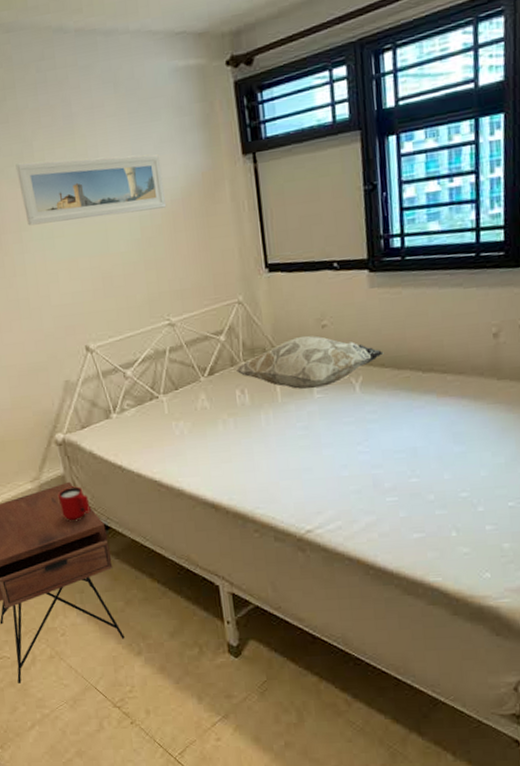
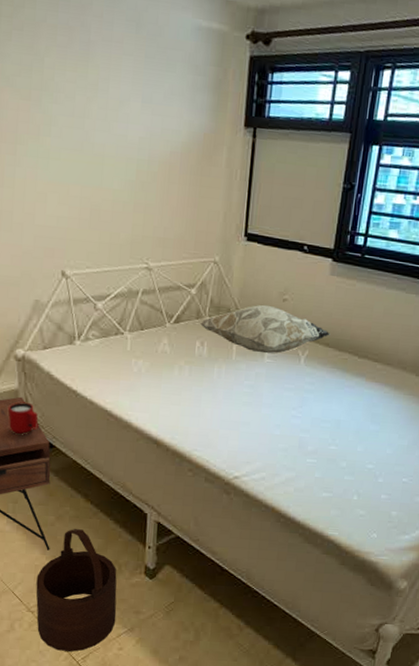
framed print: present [15,153,167,226] -> none [22,75,168,157]
wooden bucket: none [116,612,208,747] -> present [36,529,117,652]

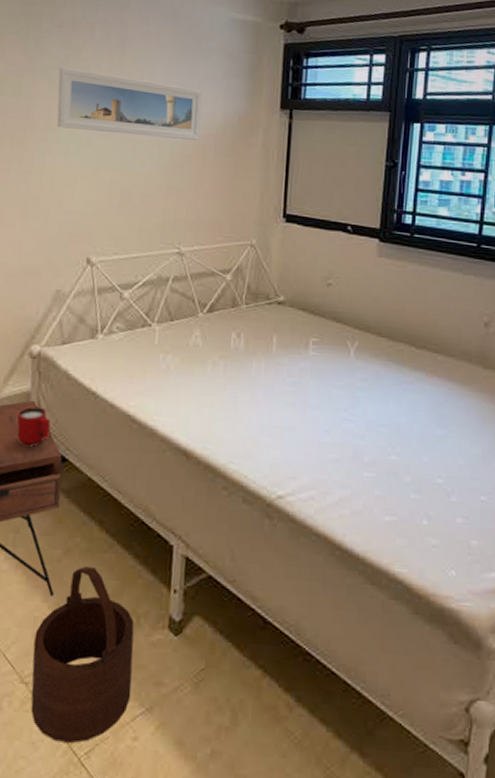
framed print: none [22,75,168,157] -> present [57,67,202,140]
decorative pillow: present [200,304,330,354] -> none [236,290,382,345]

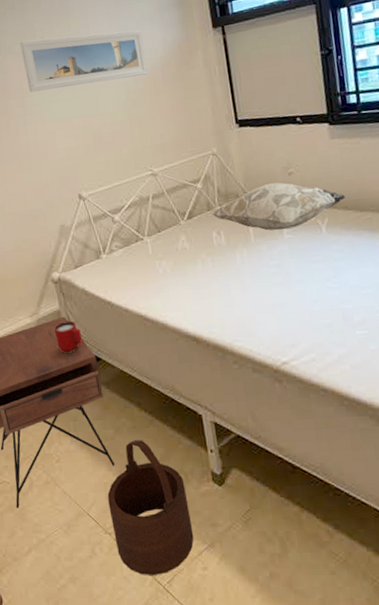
decorative pillow: none [236,290,382,345] -> present [213,182,347,231]

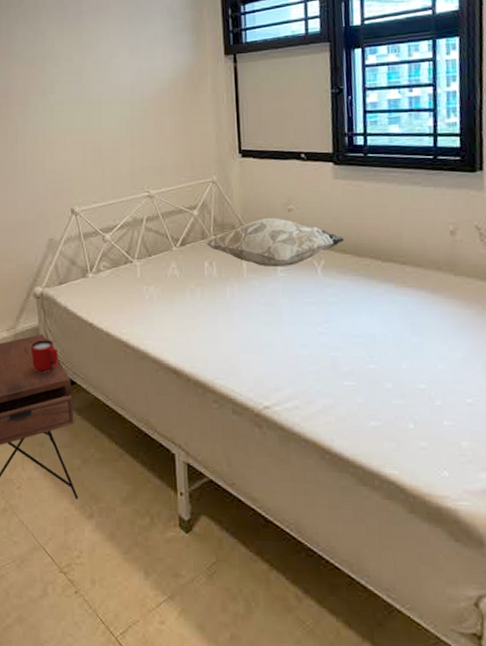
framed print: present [20,30,148,93] -> none [29,47,155,100]
wooden bucket: present [107,440,194,575] -> none [67,474,154,625]

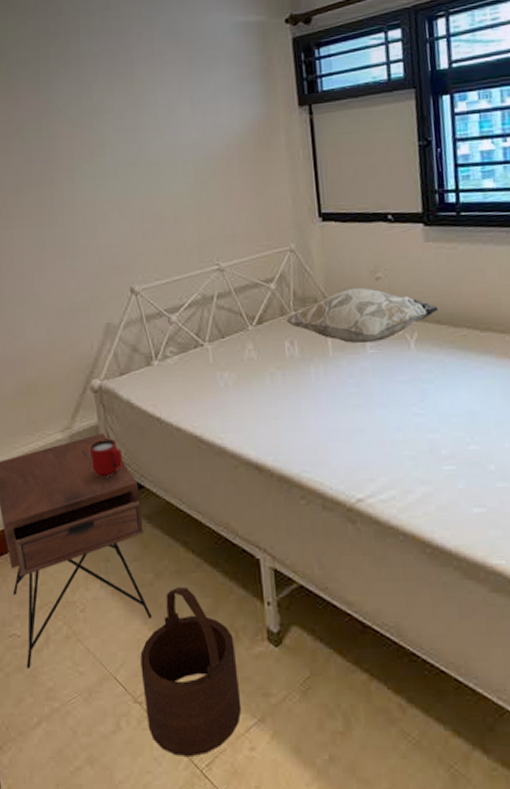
wooden bucket: none [67,474,154,625] -> present [140,587,242,756]

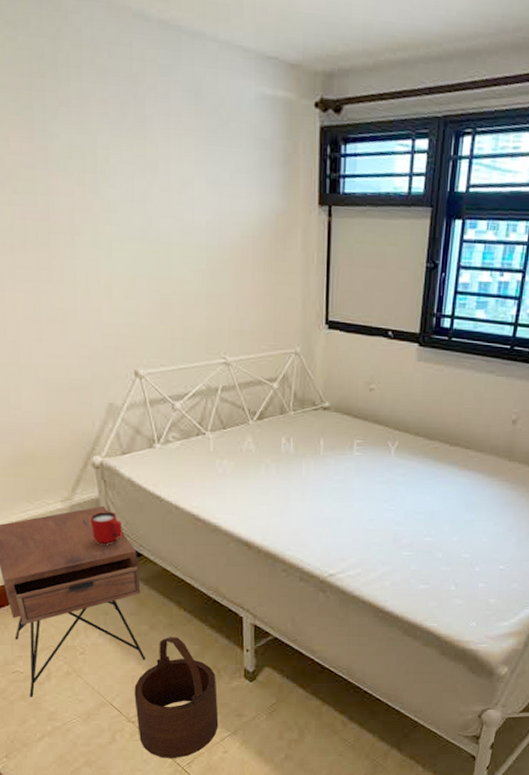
decorative pillow: present [286,287,440,344] -> none [285,395,420,447]

